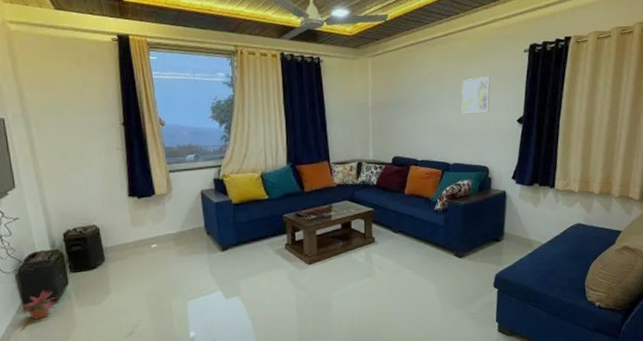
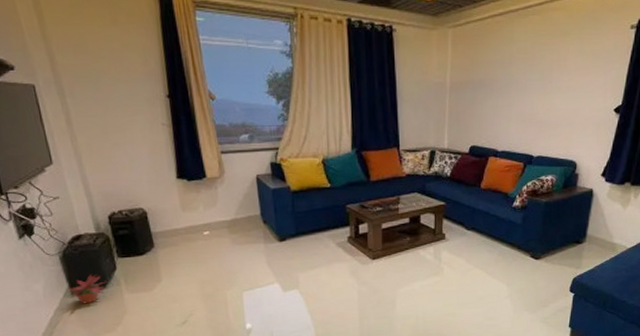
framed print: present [461,77,490,113] -> none [552,57,588,99]

